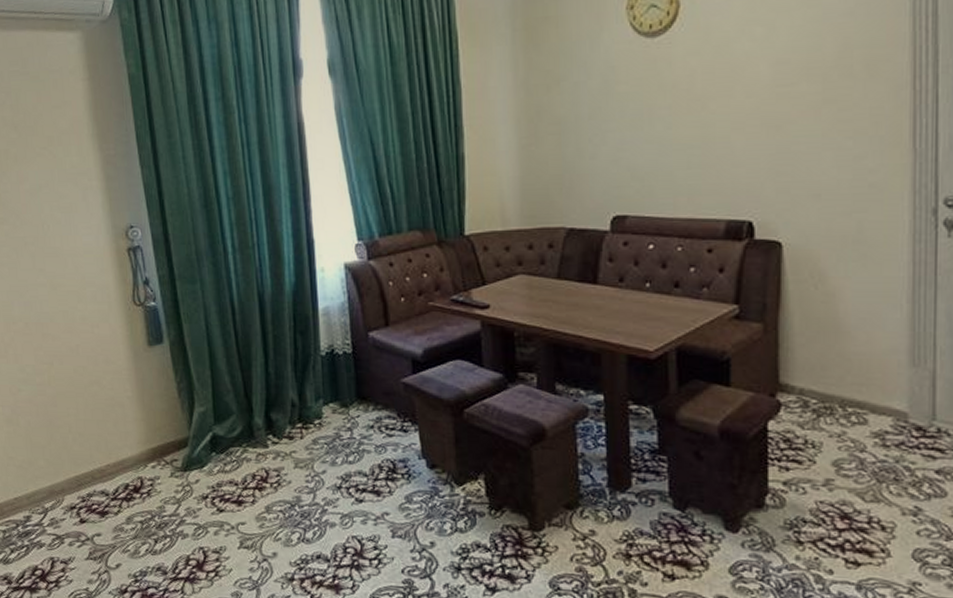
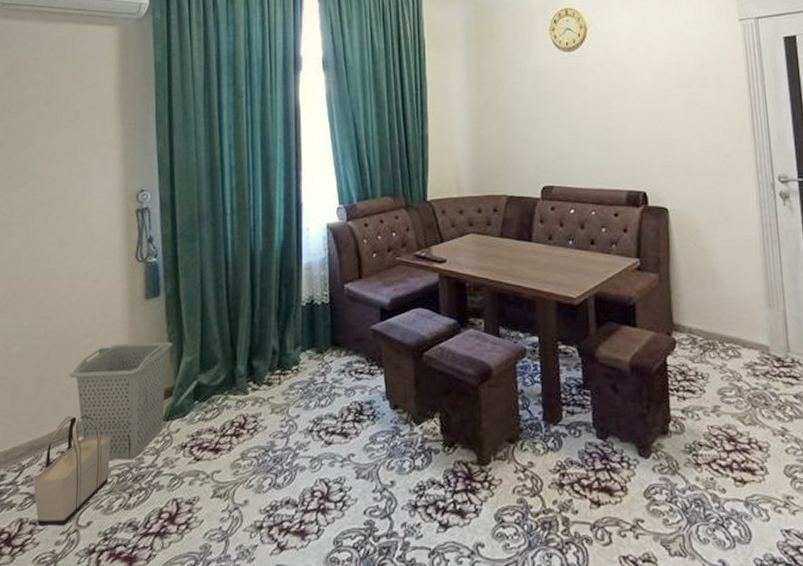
shopping bag: none [58,463,132,567] -> present [32,415,111,527]
laundry basket: none [79,391,183,508] -> present [68,342,173,460]

